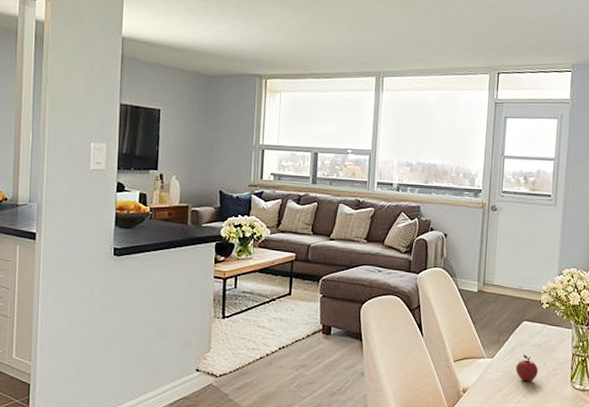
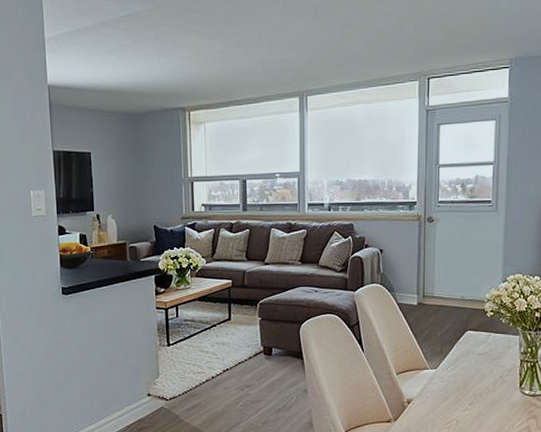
apple: present [516,354,539,382] -> none [461,363,485,390]

